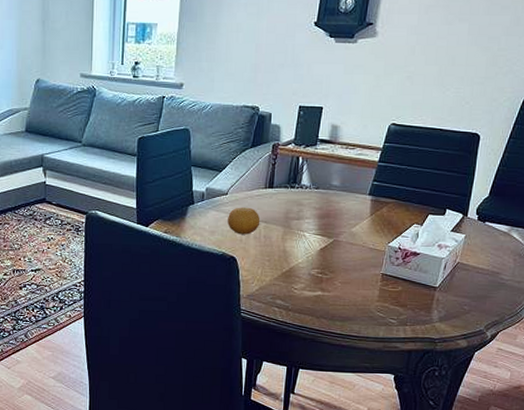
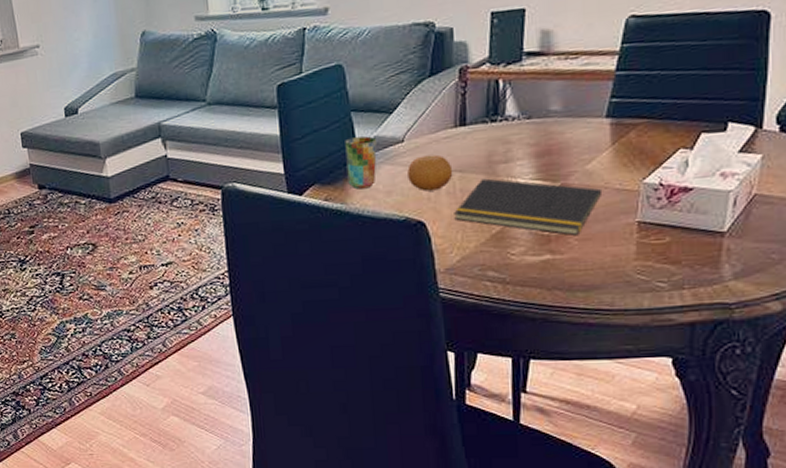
cup: none [183,187,209,227] -> present [345,136,378,189]
notepad: none [257,230,361,279] -> present [454,178,603,235]

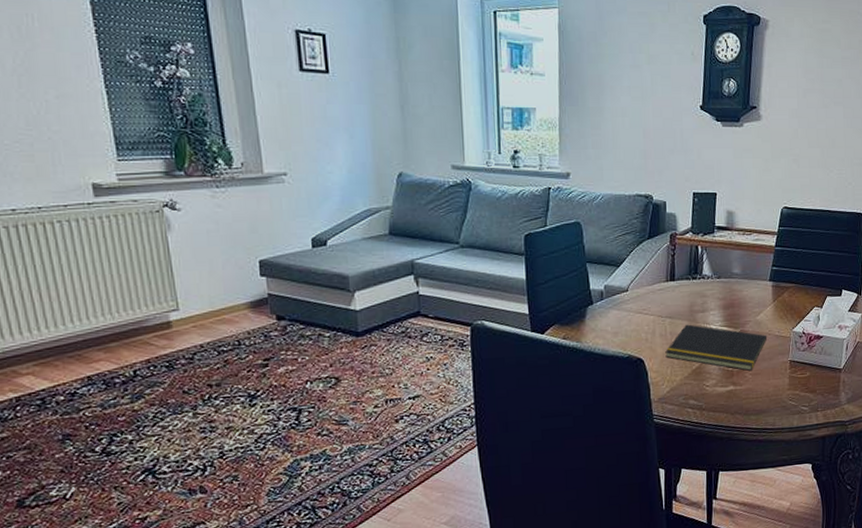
cup: present [345,136,378,189] -> none [581,285,607,330]
fruit: present [407,154,453,191] -> none [630,303,665,333]

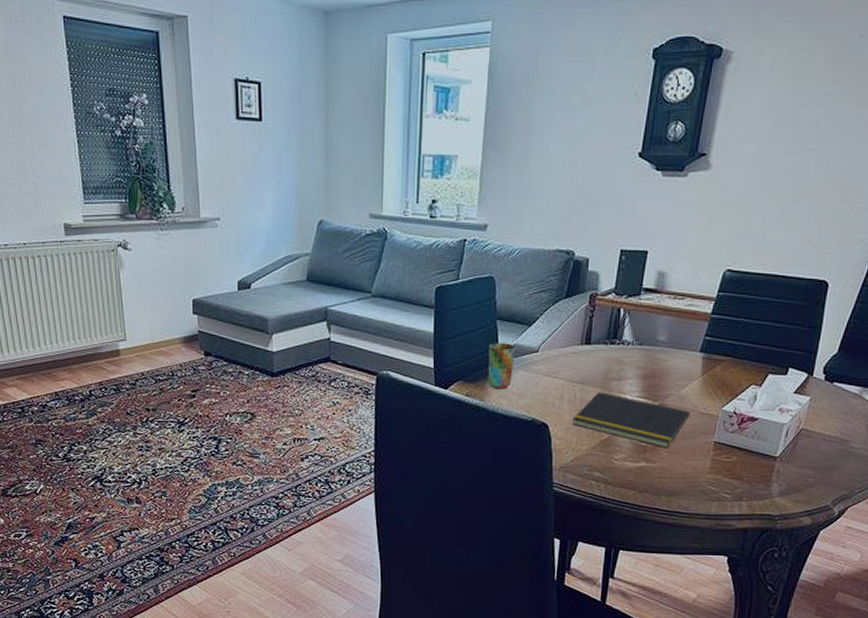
cup: none [581,285,607,330] -> present [488,343,516,390]

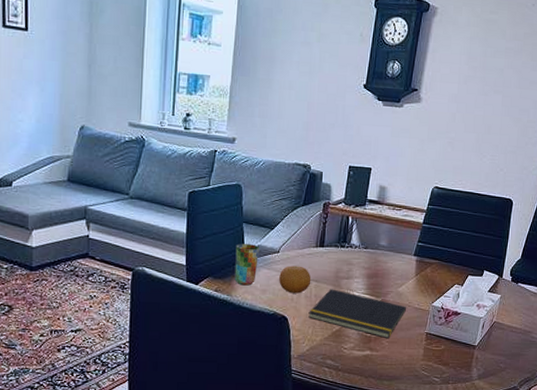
fruit: none [538,366,576,398] -> present [279,265,311,294]

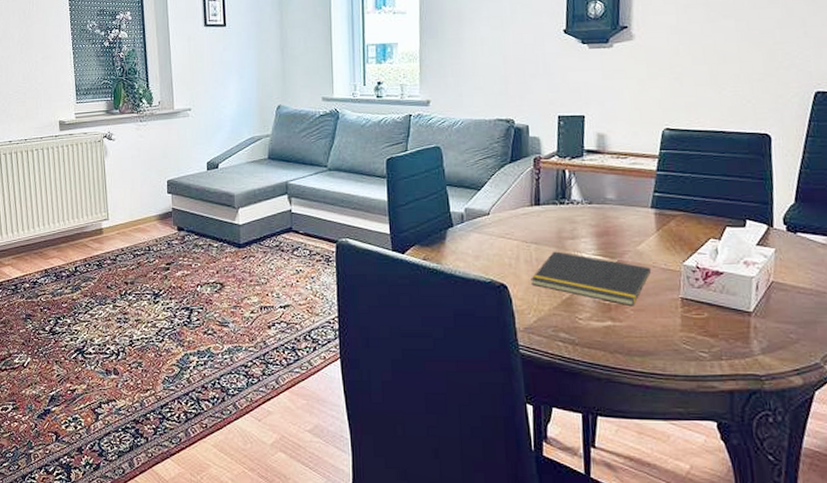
cup: present [234,244,260,286] -> none [441,208,468,252]
fruit: present [279,265,311,294] -> none [492,228,530,258]

